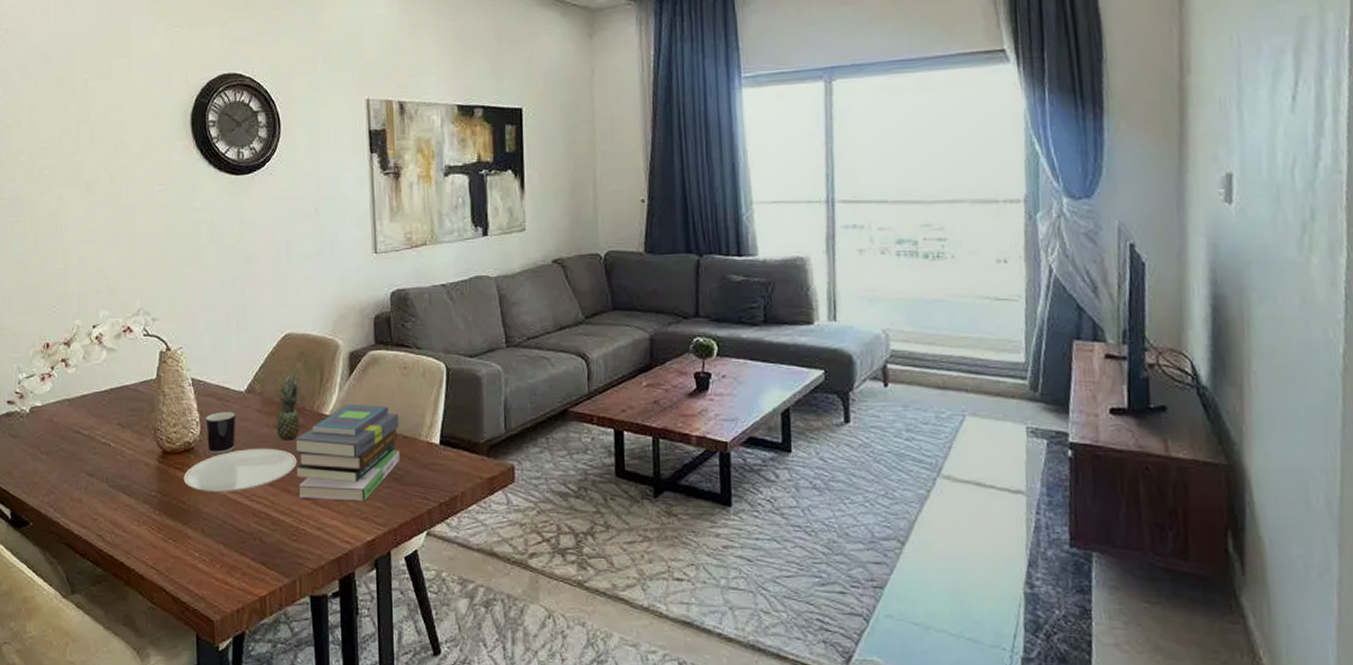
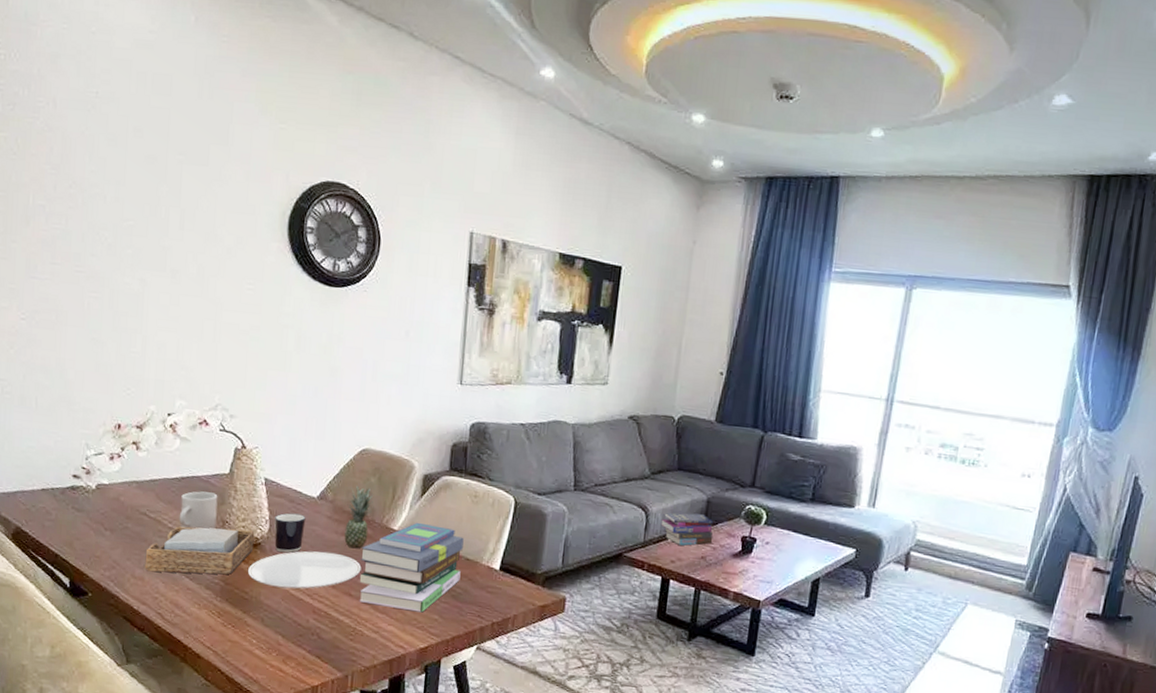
napkin holder: none [82,435,187,492] -> present [144,526,255,575]
cup: none [111,401,148,442] -> present [179,491,218,530]
books: none [603,353,664,393] -> present [660,512,714,546]

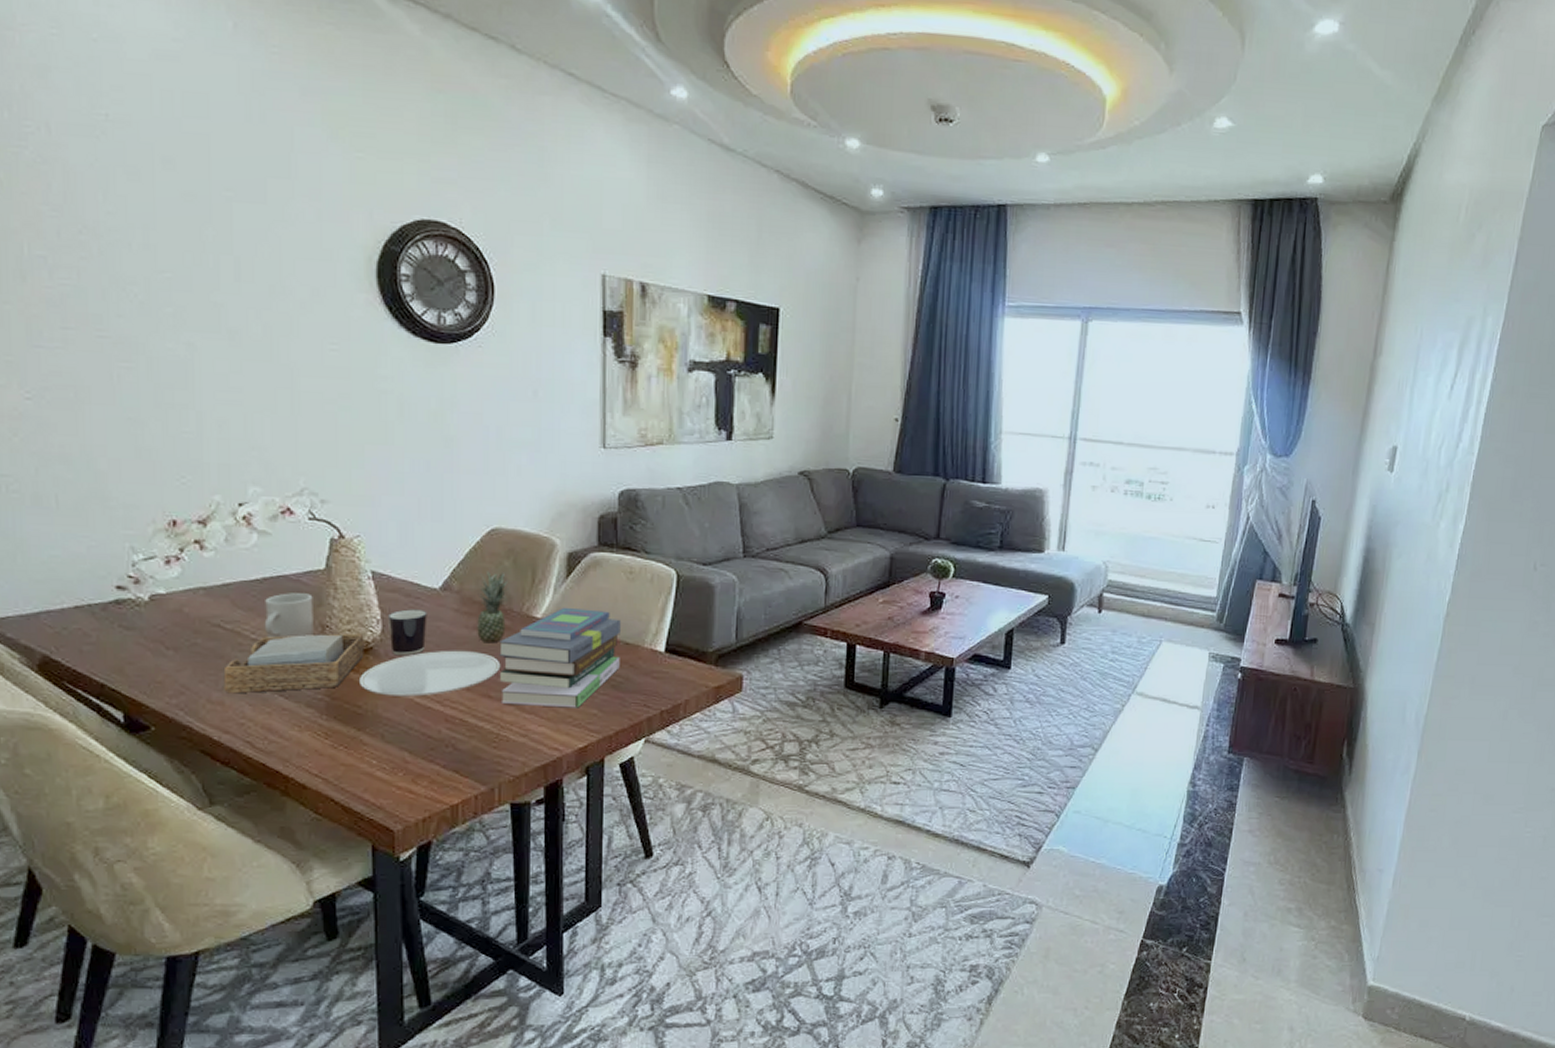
books: present [660,512,714,546] -> none [842,571,900,608]

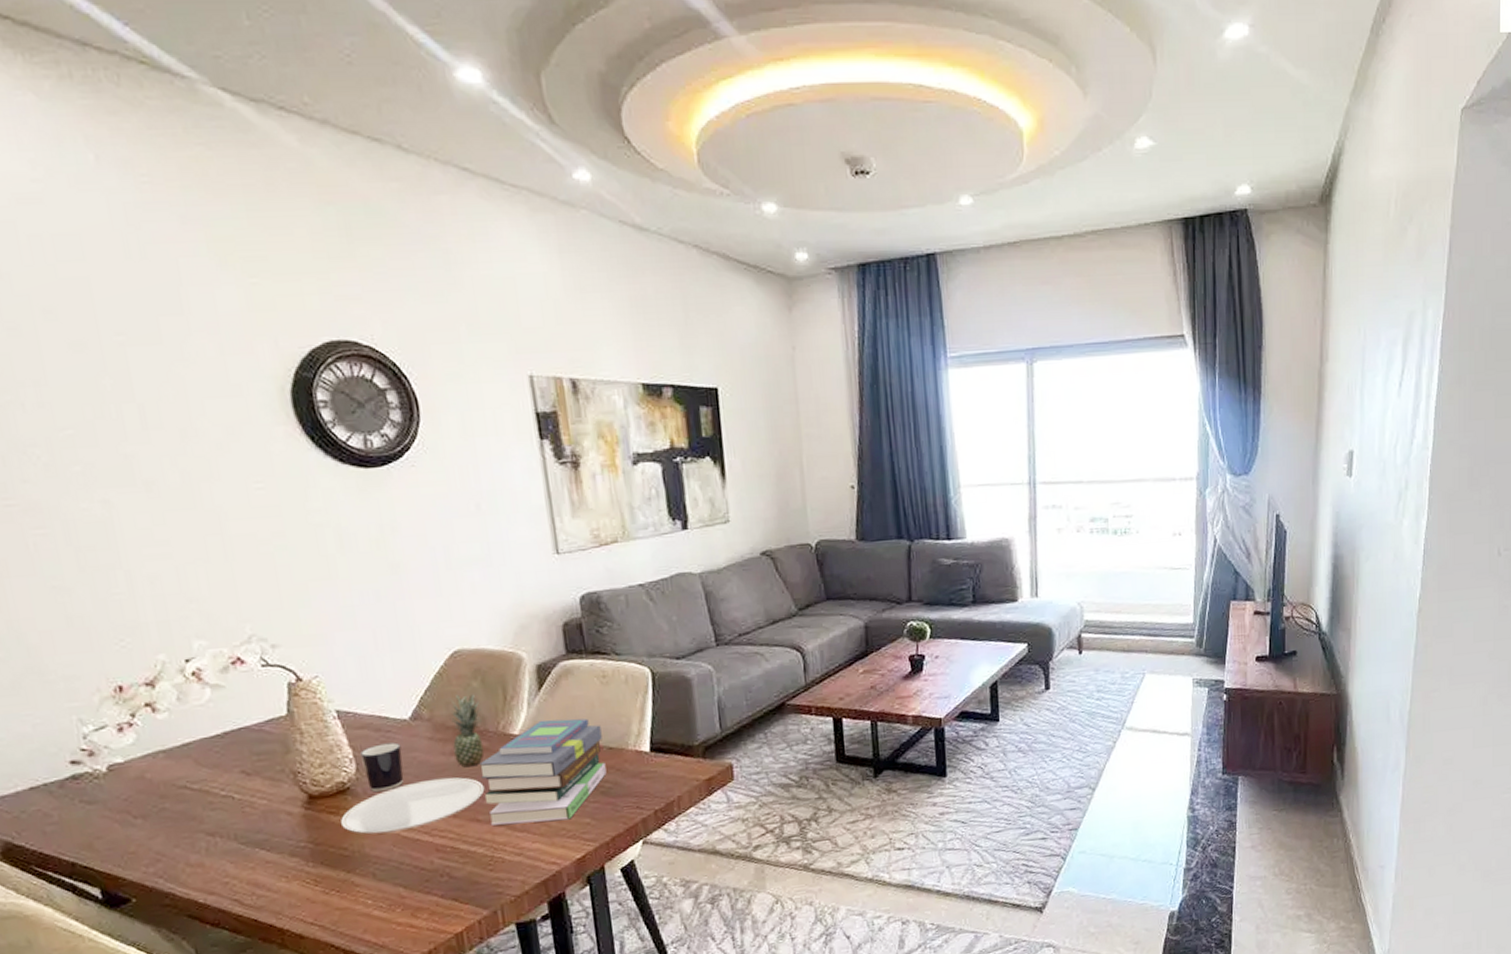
napkin holder: present [223,633,364,694] -> none [197,775,342,855]
cup: present [264,593,314,638] -> none [229,742,286,793]

